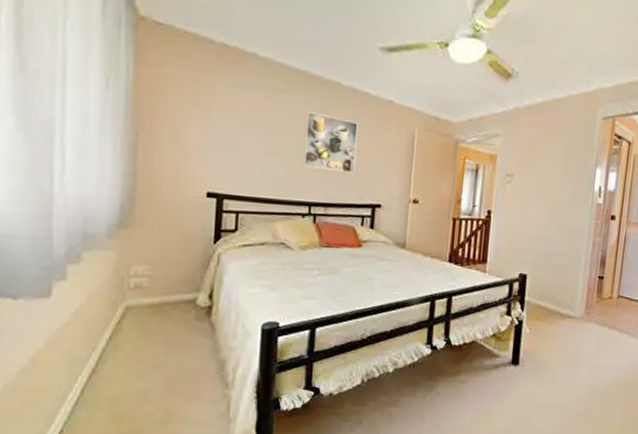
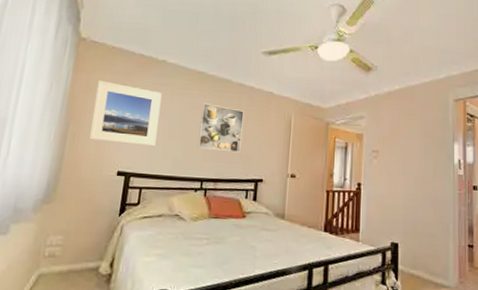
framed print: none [166,76,255,162] -> present [89,80,162,146]

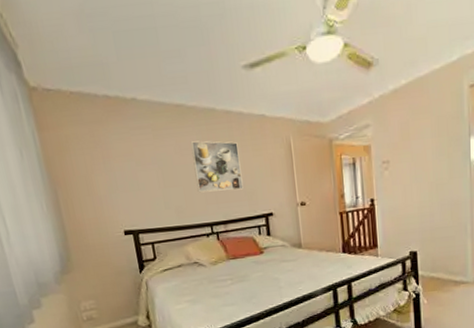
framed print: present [89,80,162,146] -> none [69,135,154,204]

